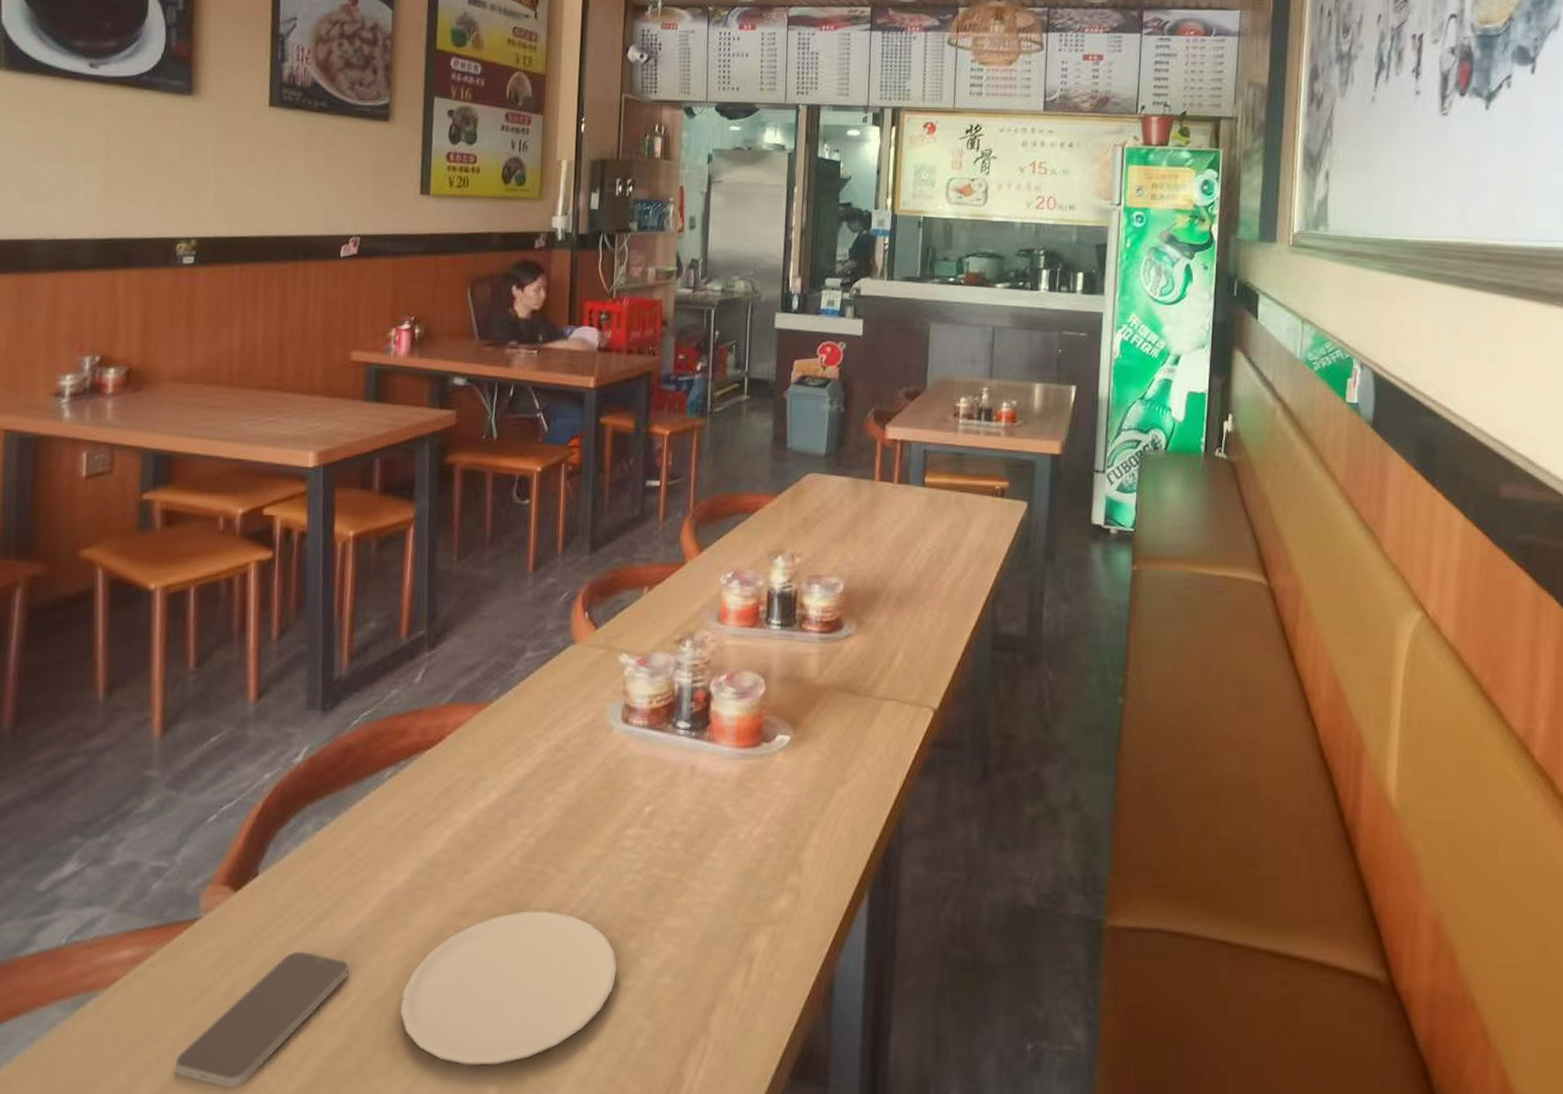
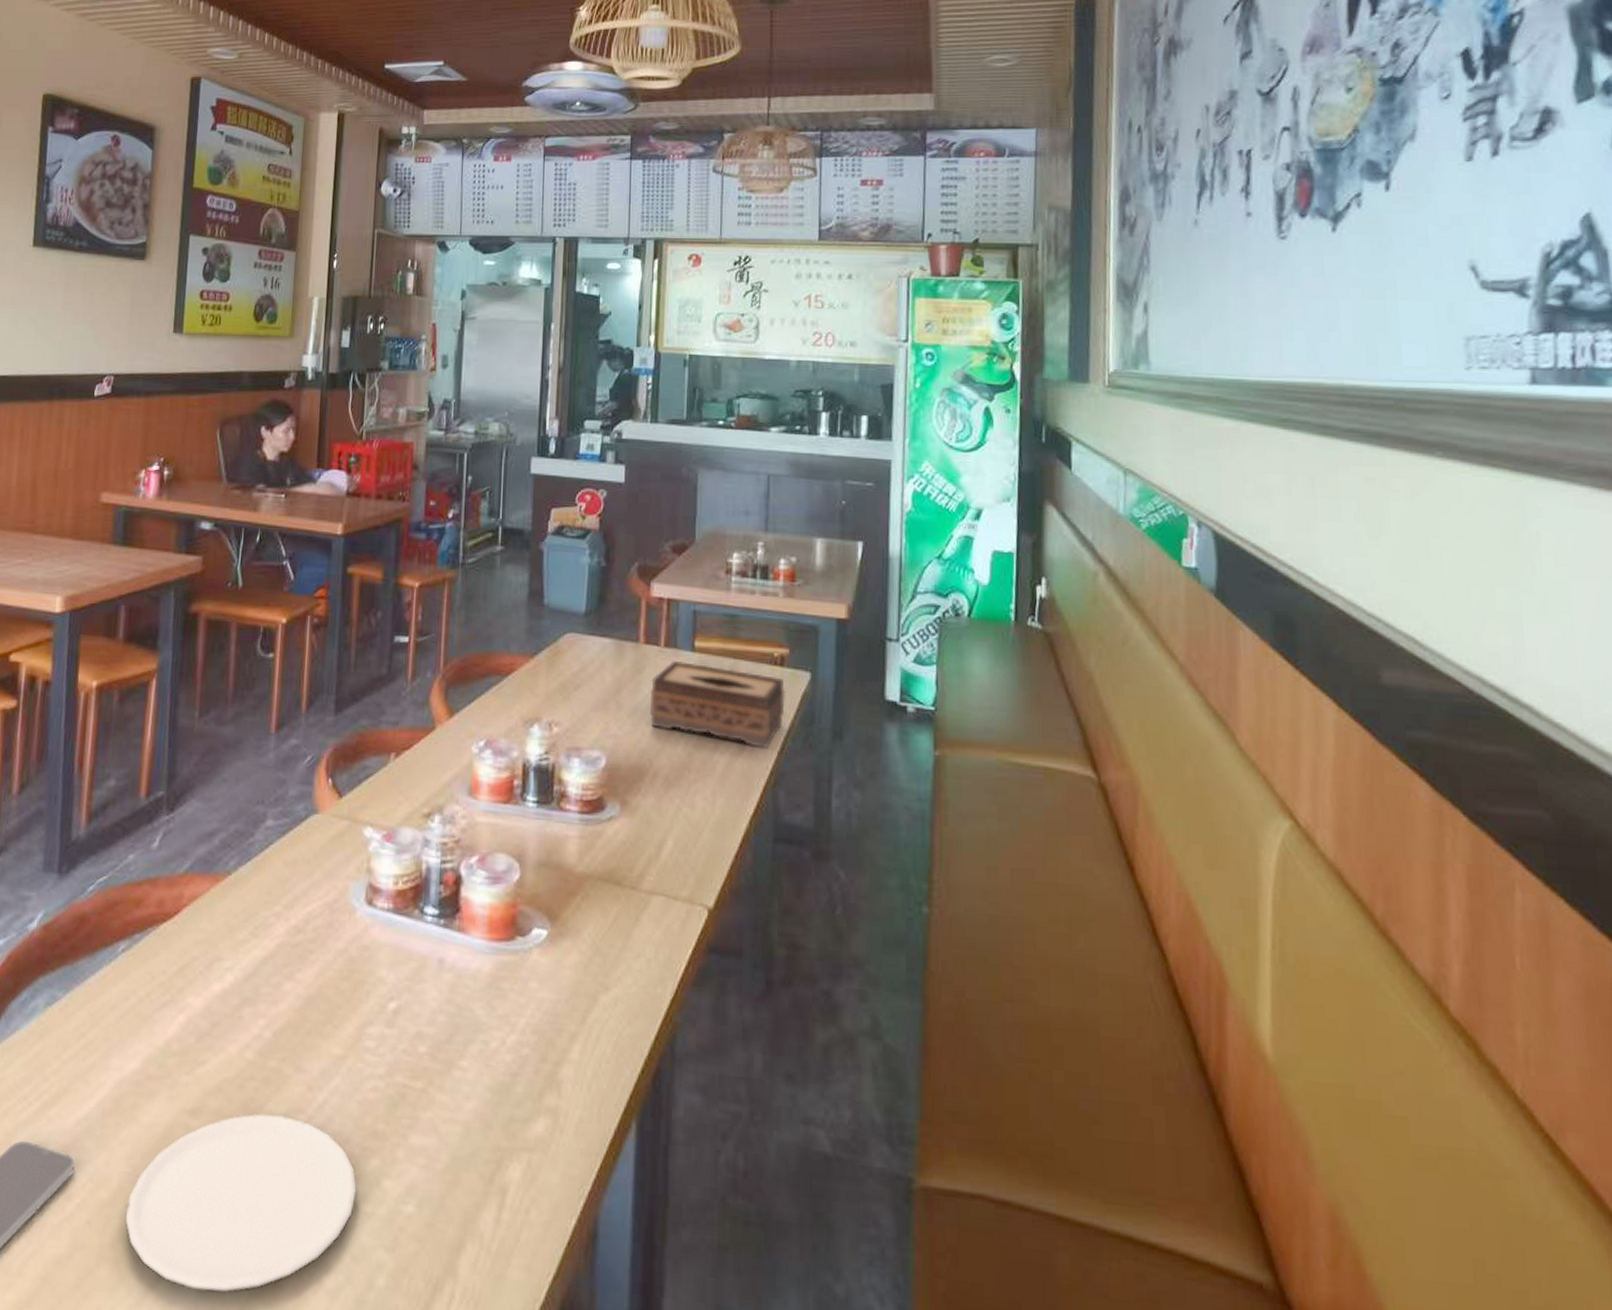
tissue box: none [883,496,1004,570] -> present [649,661,785,749]

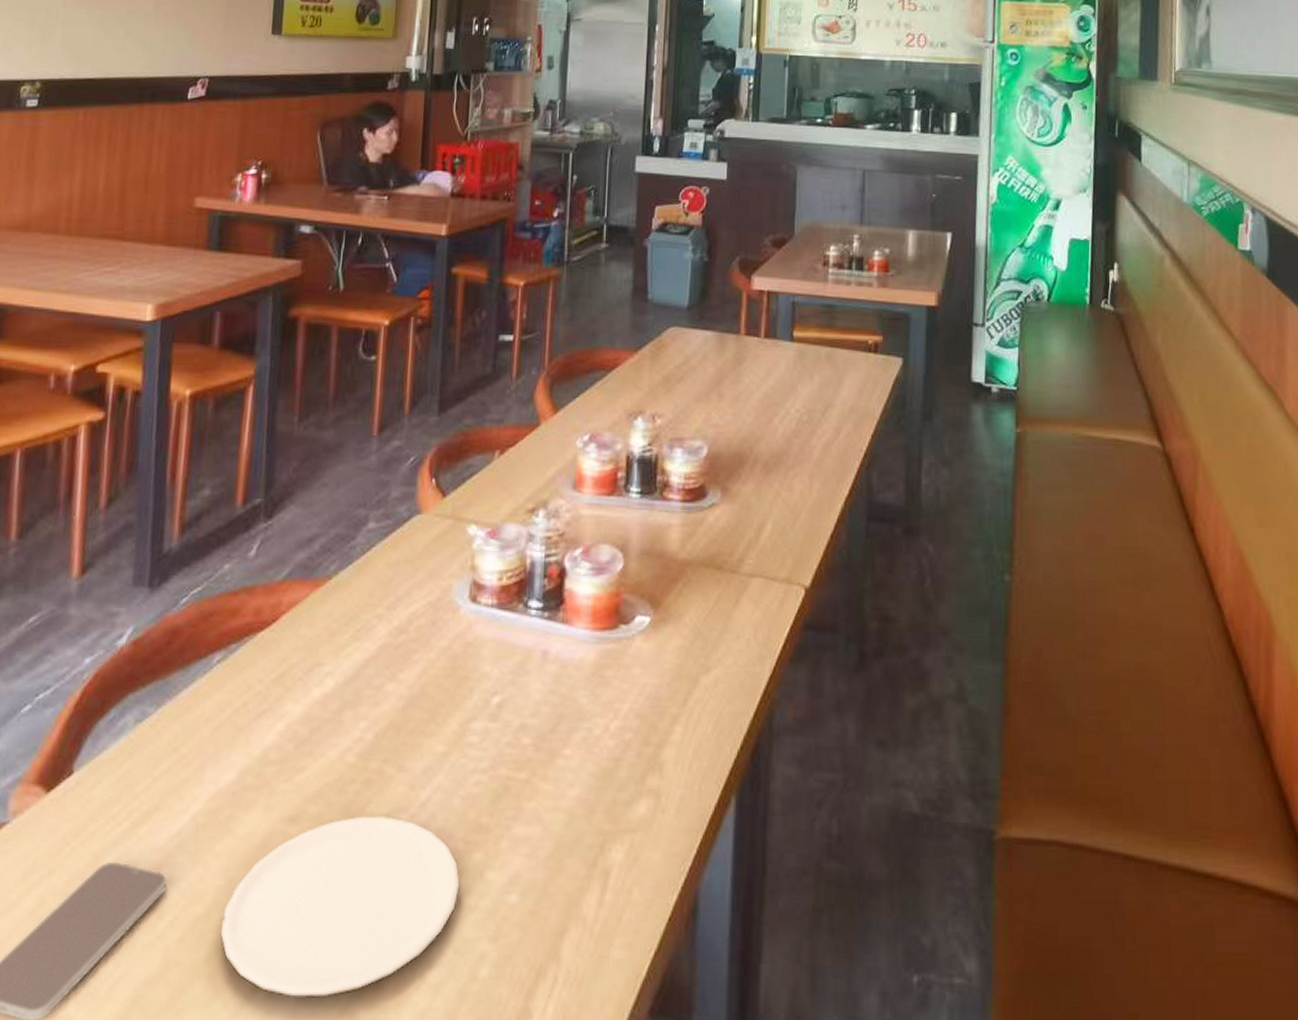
tissue box: present [649,661,785,749] -> none [750,351,878,433]

